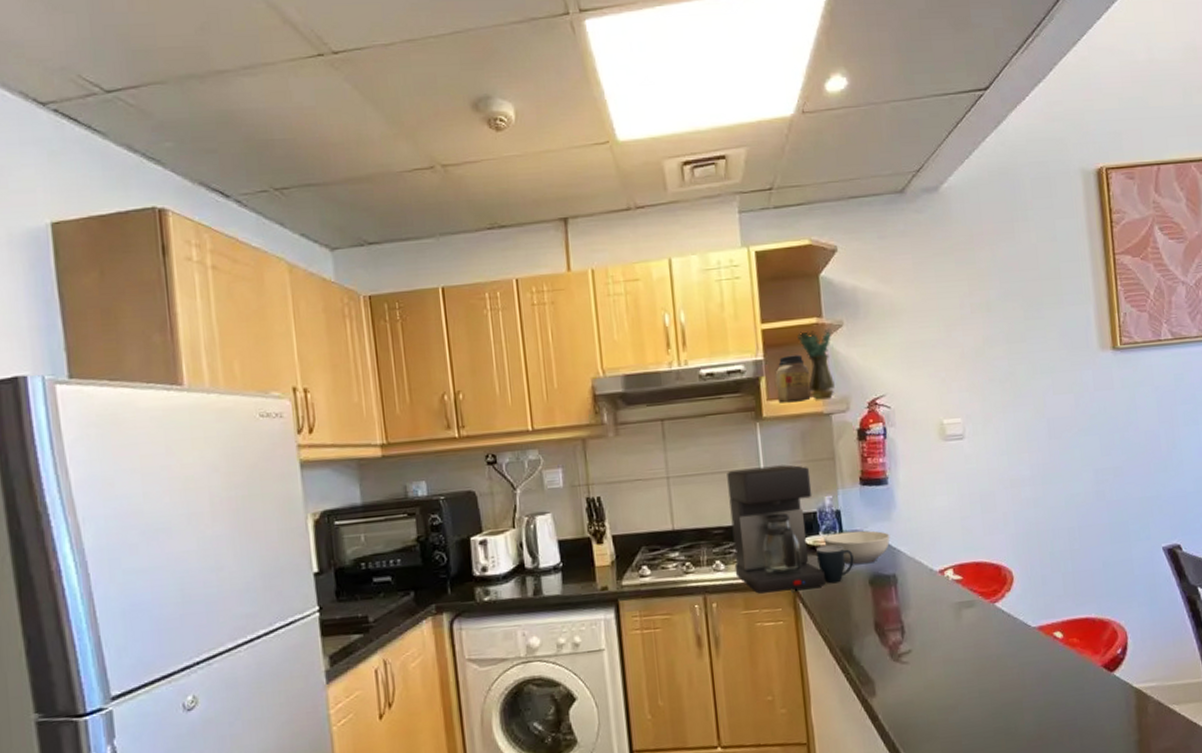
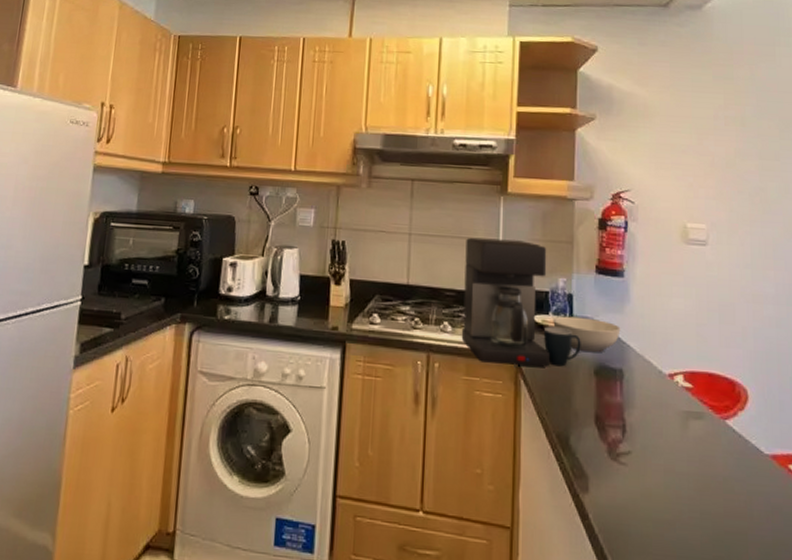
jar: present [775,355,811,404] -> none [524,139,558,185]
vase: present [798,329,835,402] -> none [550,119,583,187]

